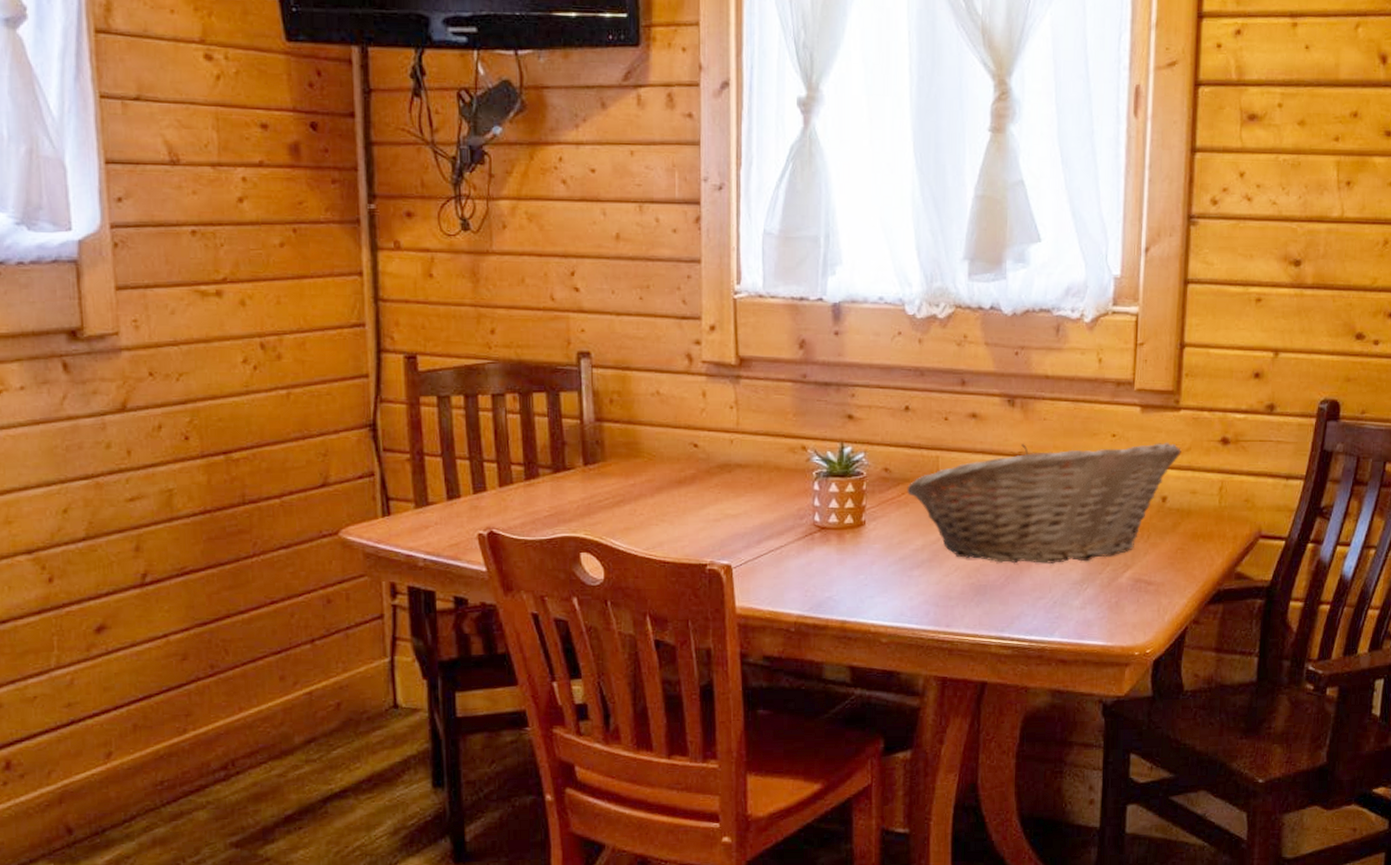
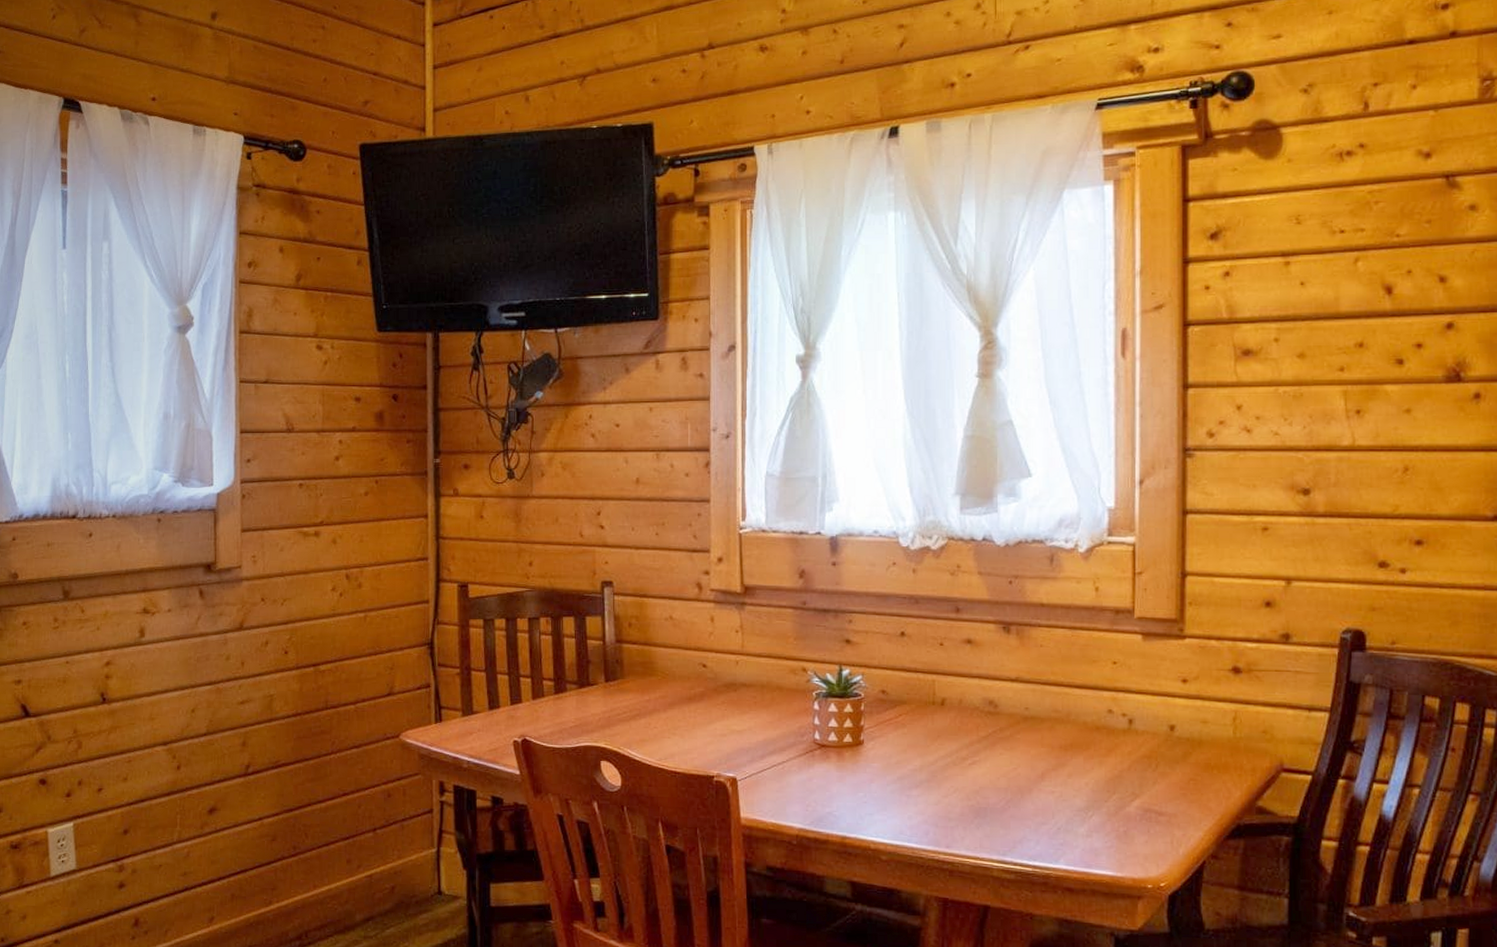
fruit basket: present [907,442,1181,564] -> none [904,670,1189,789]

